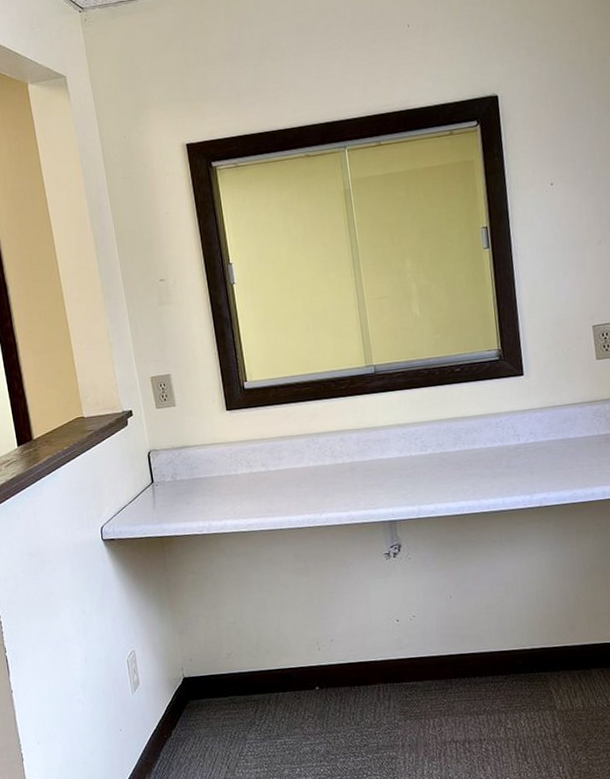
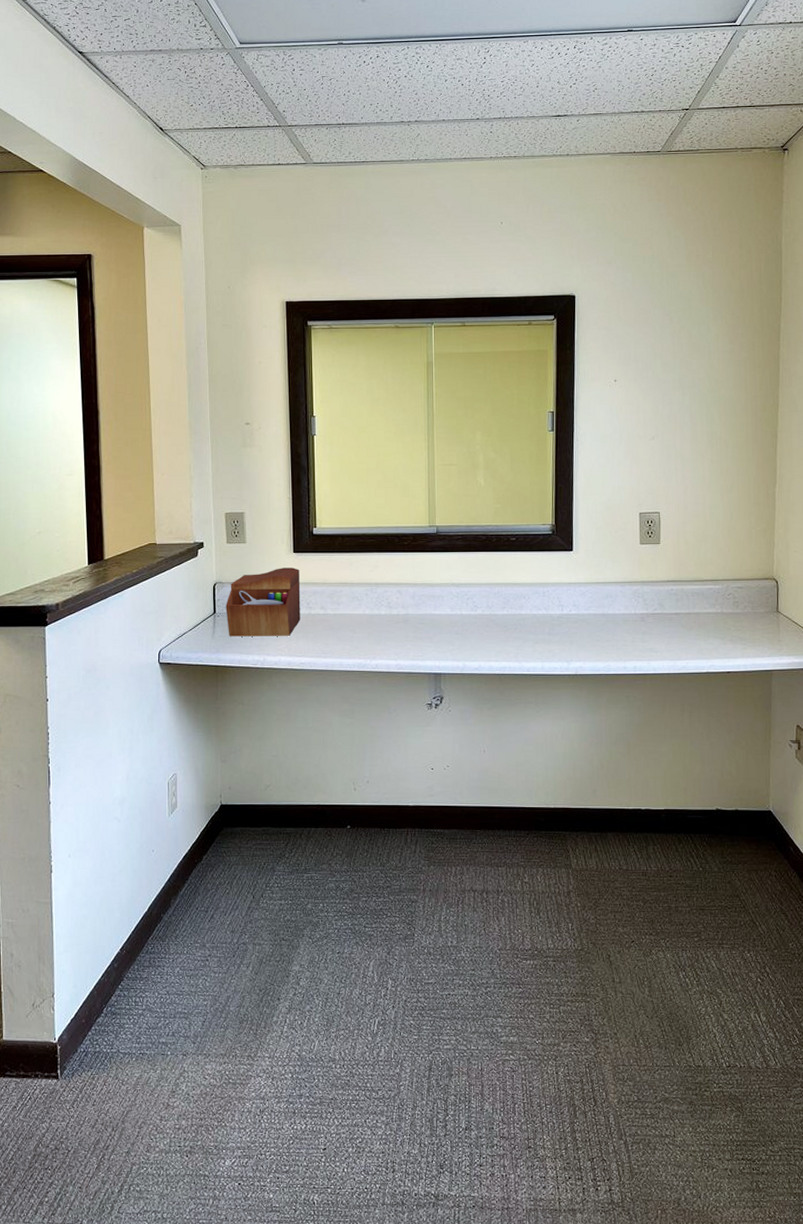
sewing box: none [163,426,242,505] -> present [226,568,301,637]

